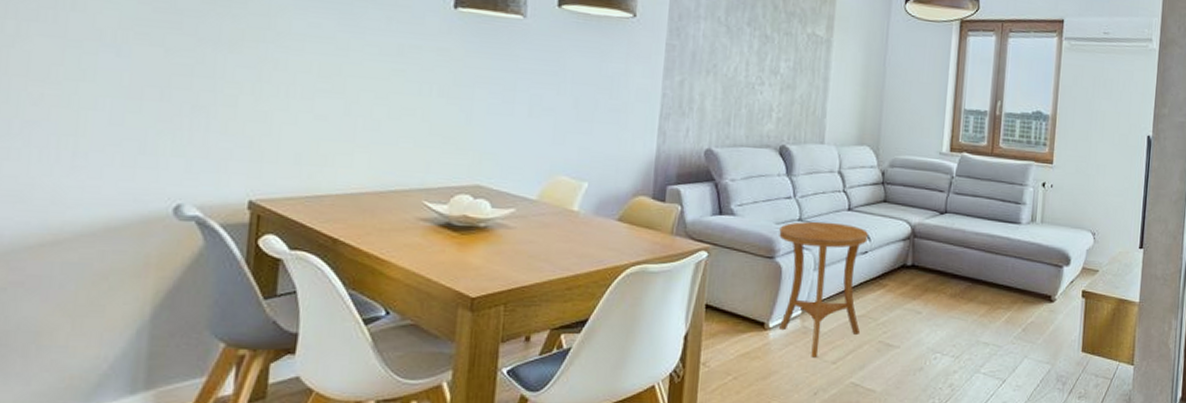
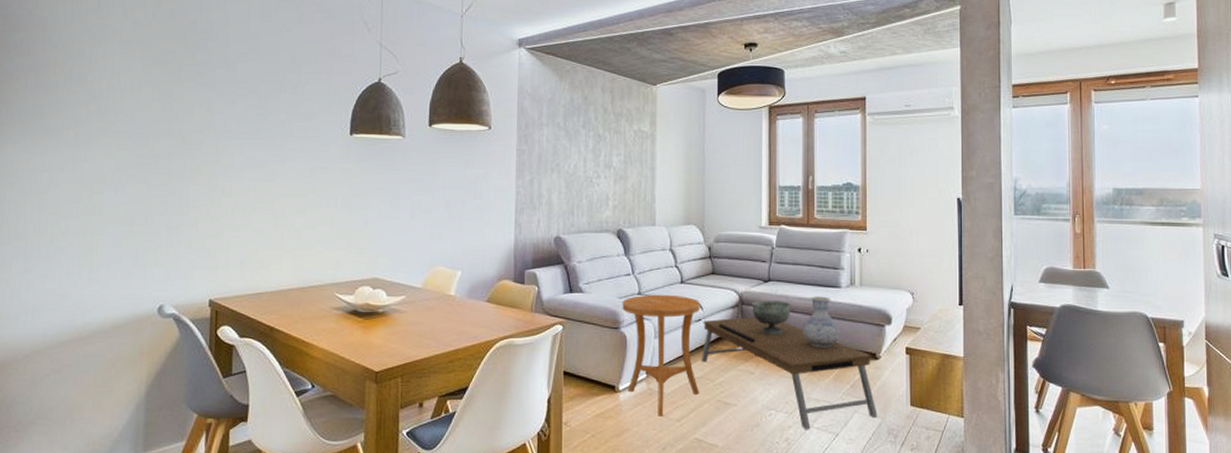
coffee table: none [865,251,1048,374] -> present [702,317,878,429]
decorative bowl: none [924,234,966,272] -> present [752,301,790,335]
vase: none [976,231,1017,288] -> present [802,296,840,347]

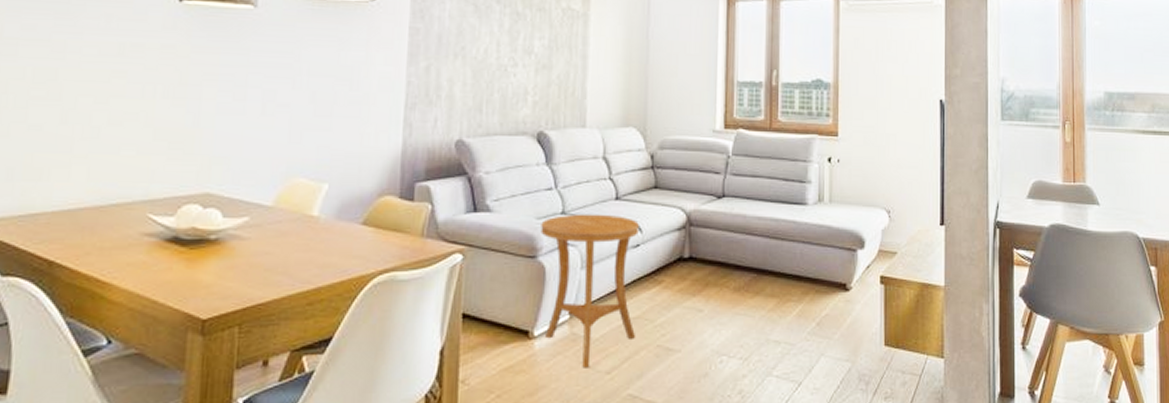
coffee table: present [702,317,878,429] -> none [639,241,847,378]
decorative bowl: present [752,301,790,335] -> none [702,221,747,264]
vase: present [802,296,840,347] -> none [761,215,806,277]

